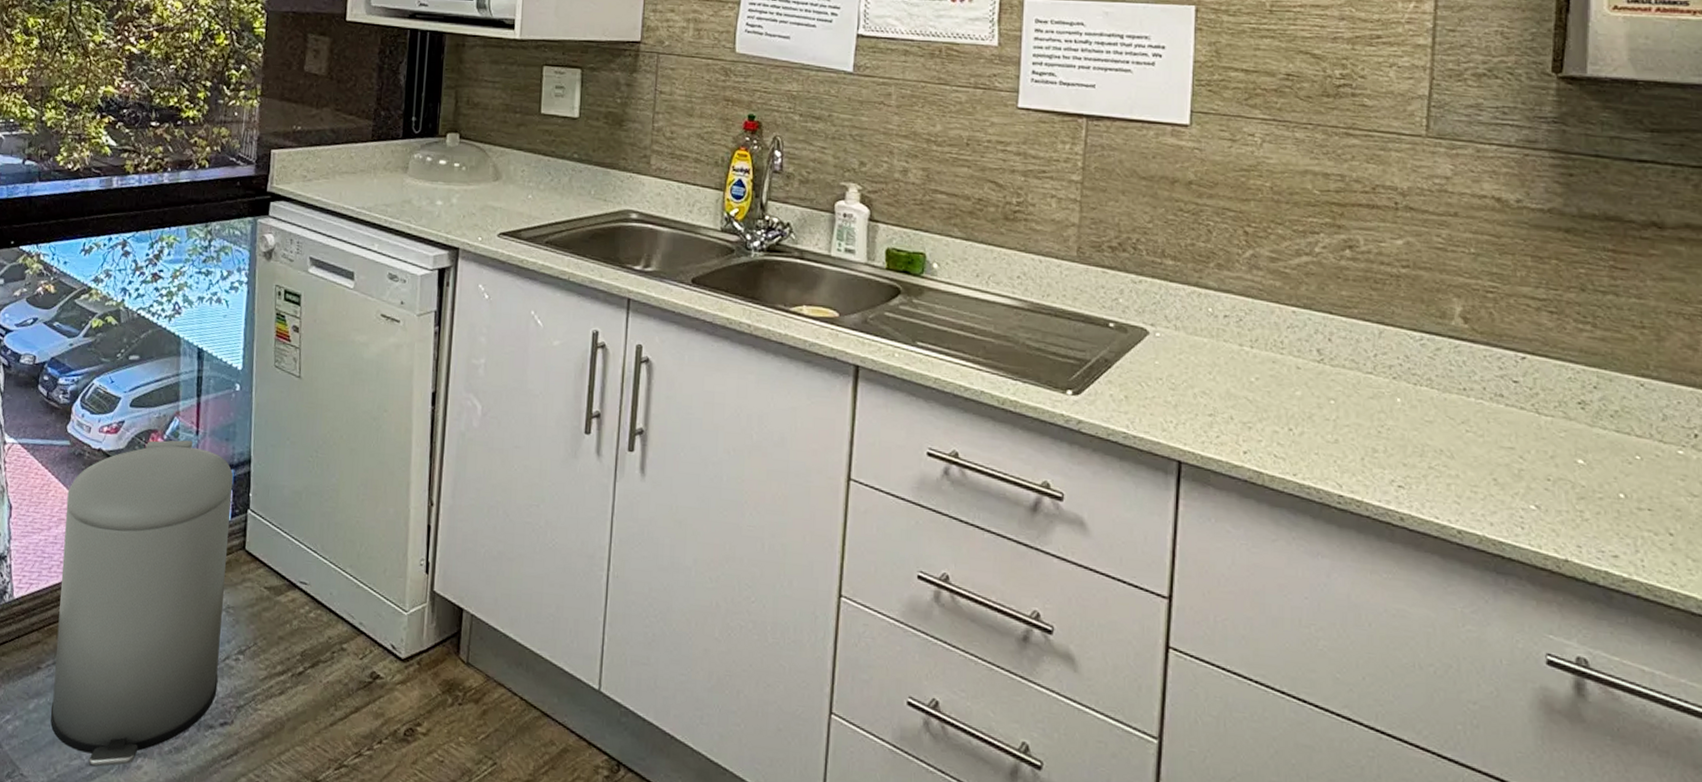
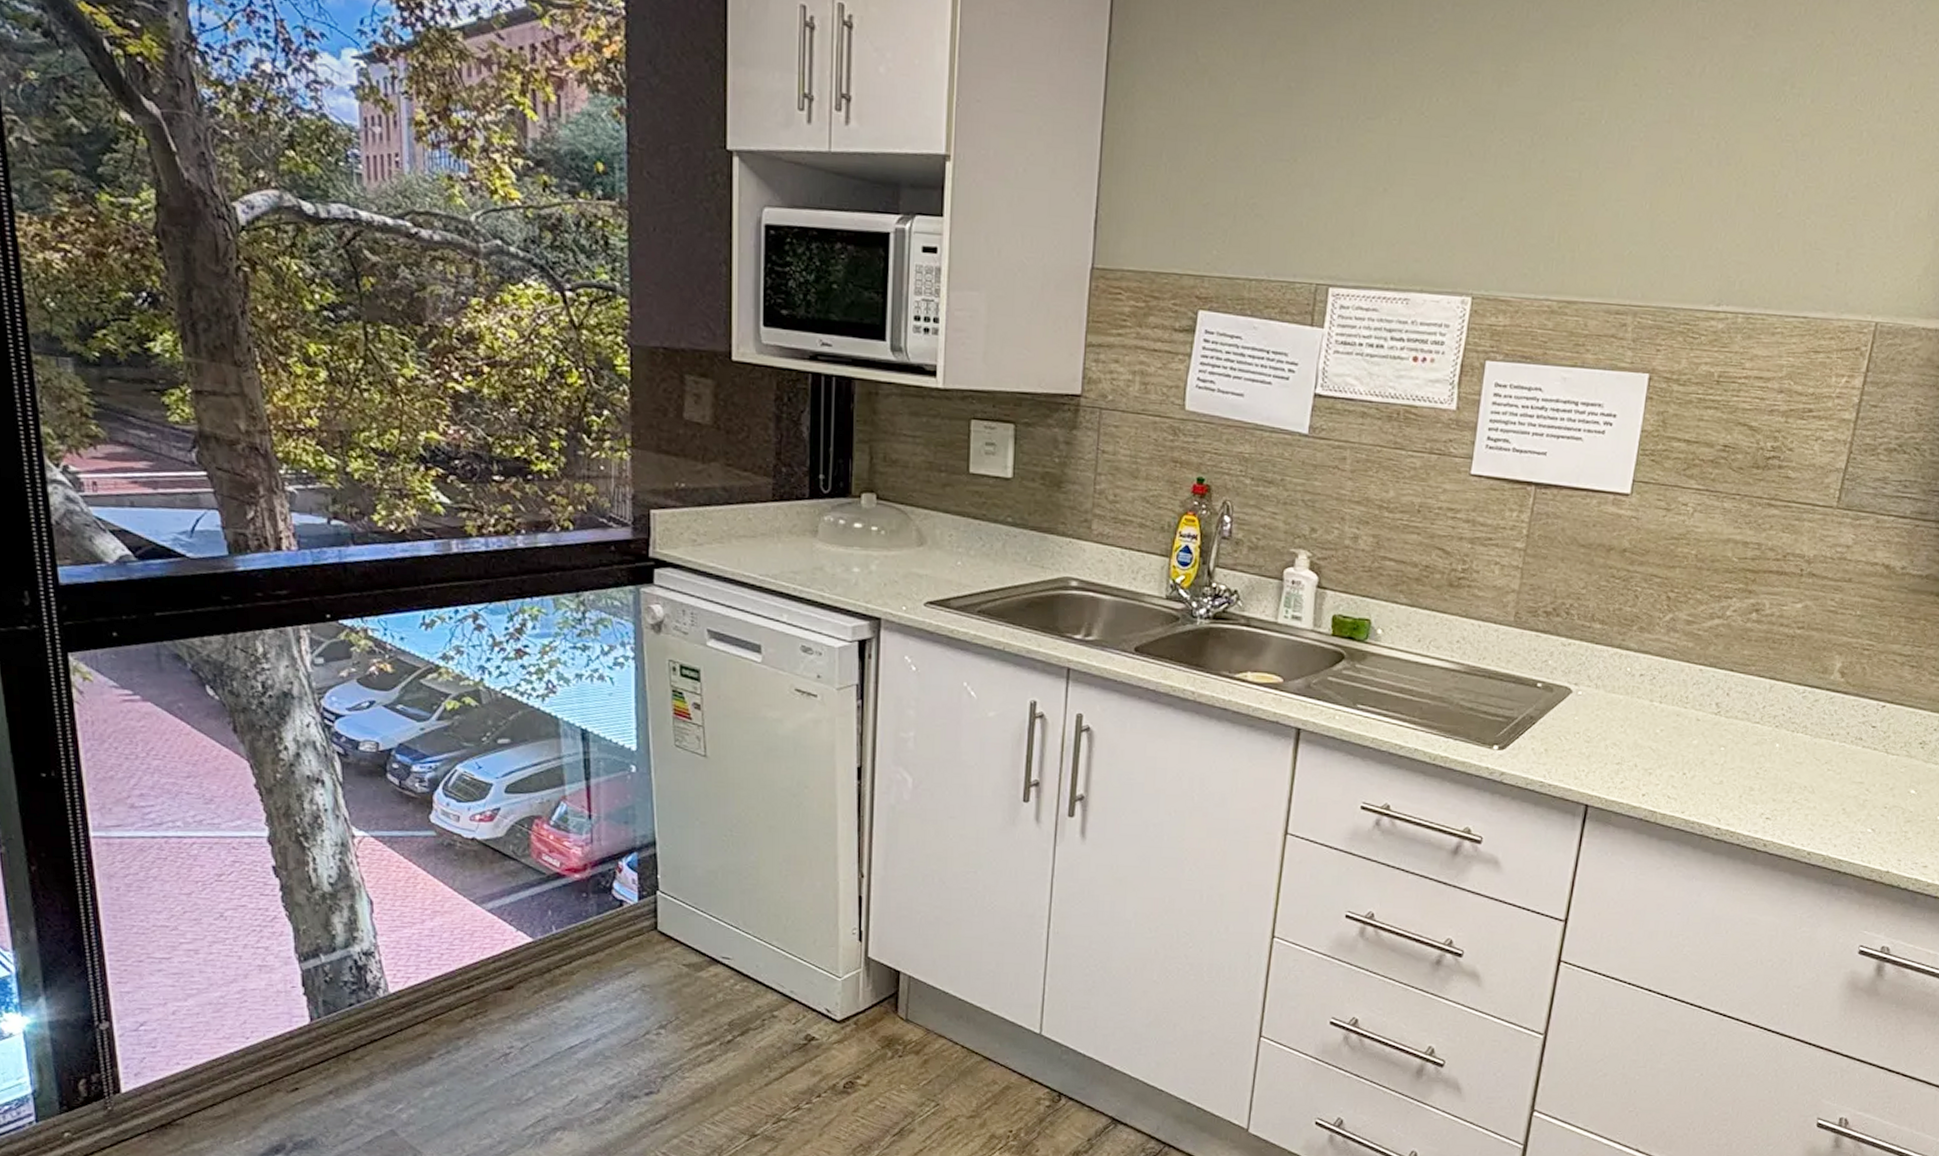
pedal bin: present [50,440,234,768] -> none [440,824,639,1144]

